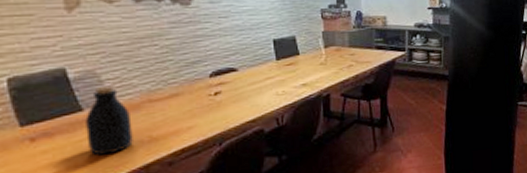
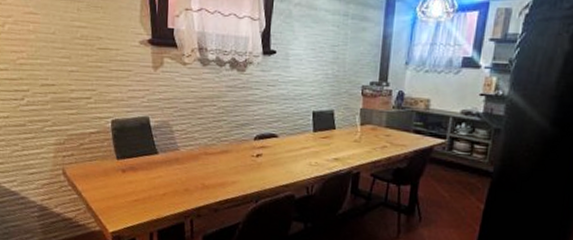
bottle: present [85,85,133,155] -> none [158,135,191,193]

